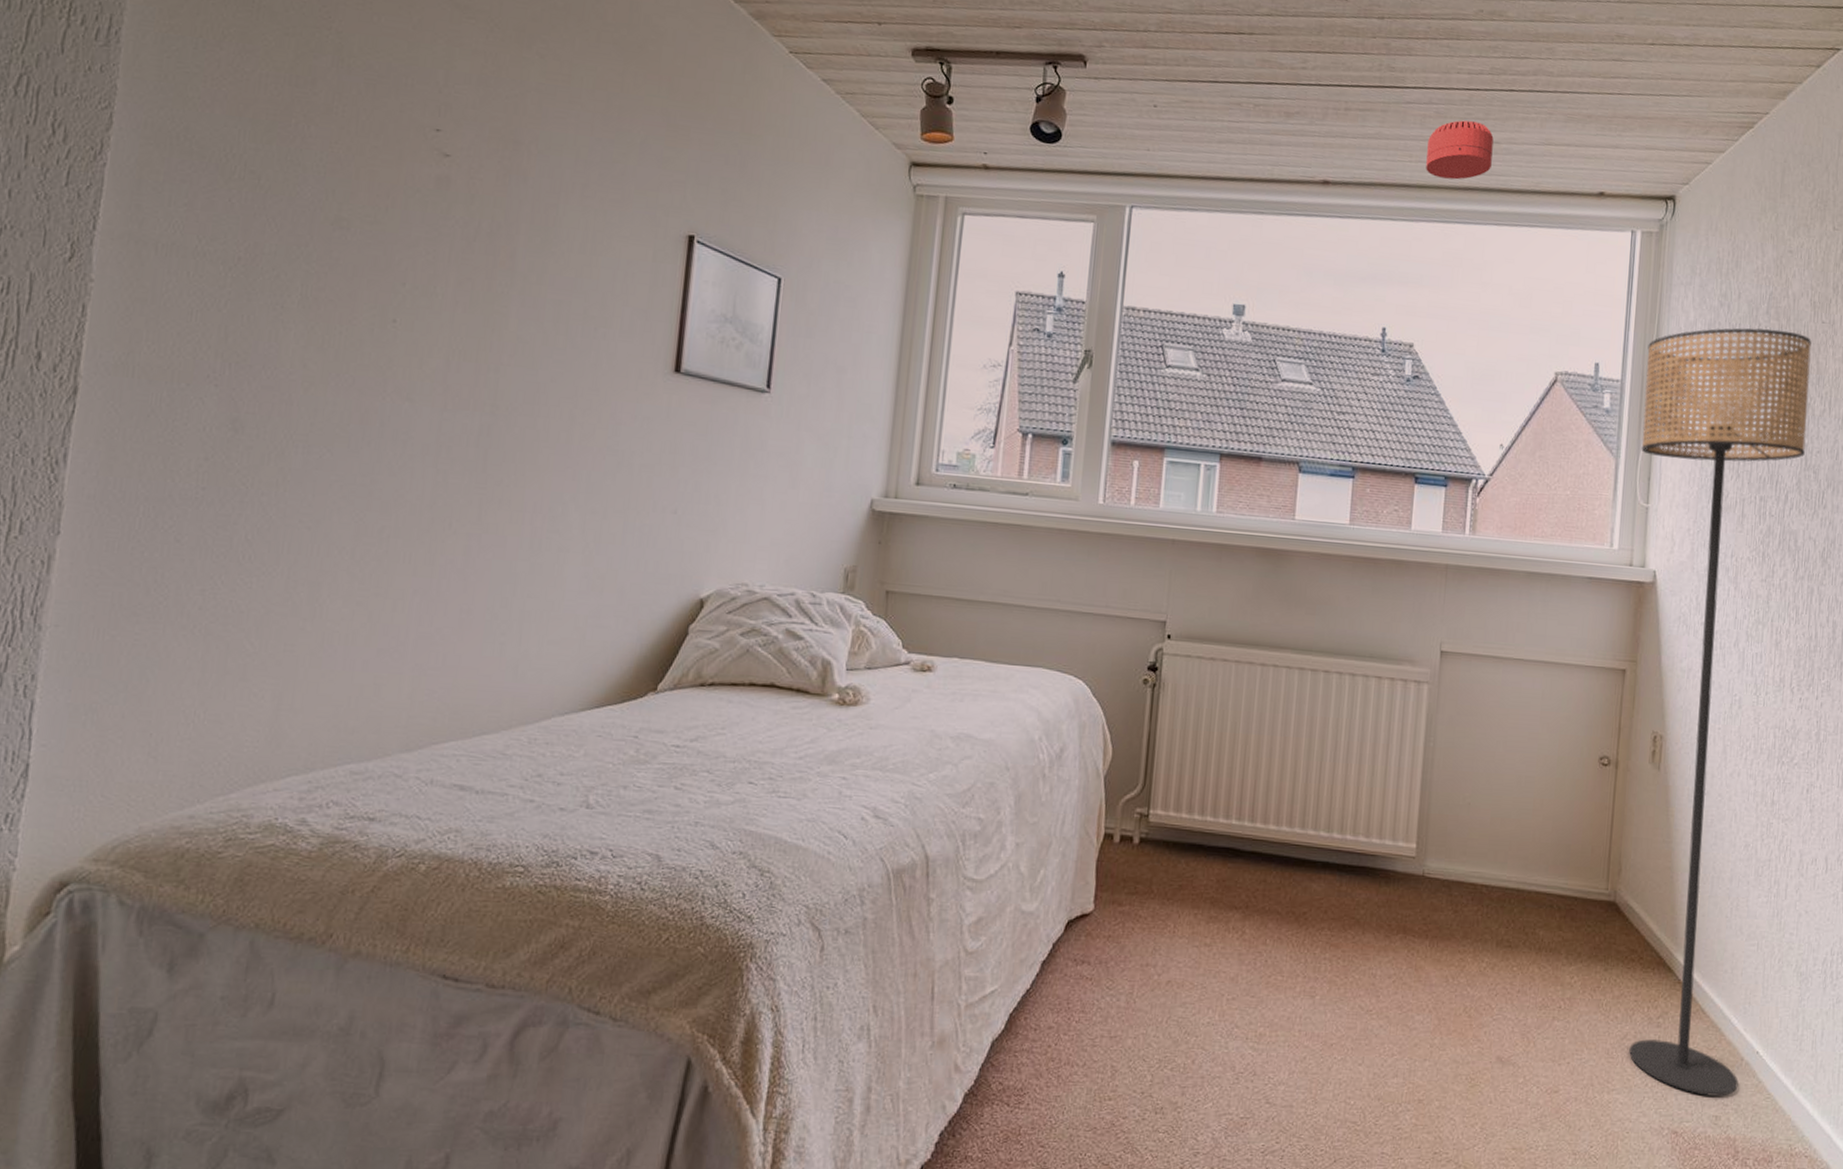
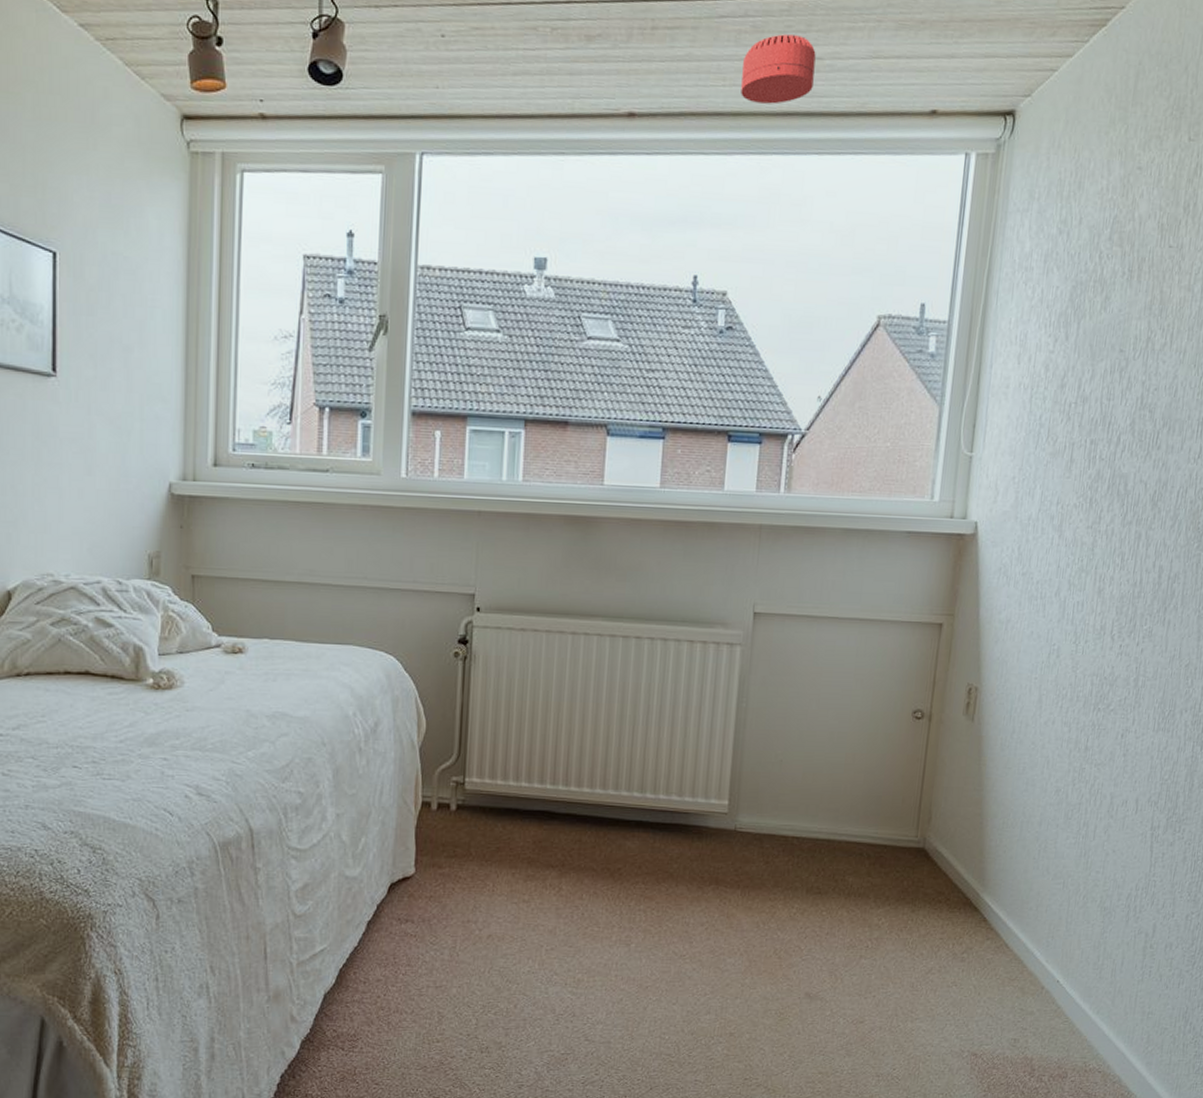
floor lamp: present [1629,328,1812,1098] -> none [933,256,1156,1023]

